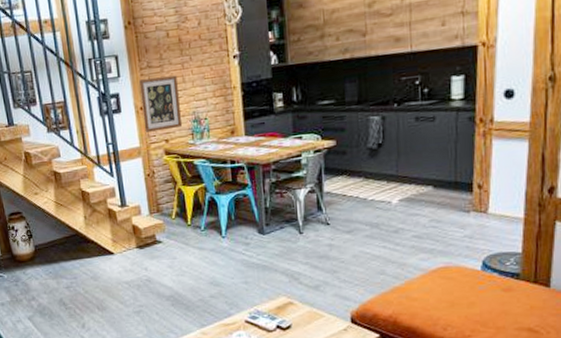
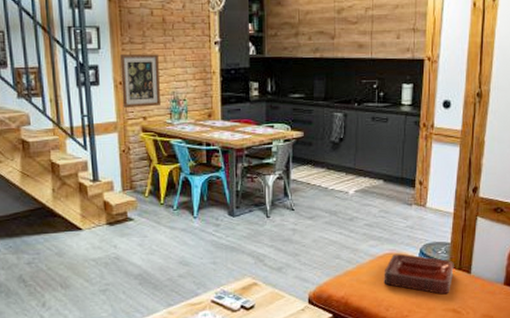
decorative tray: none [438,266,528,312] -> present [384,253,454,295]

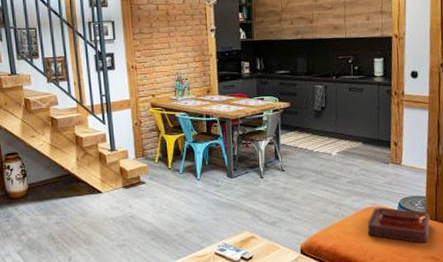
wall art: present [120,54,160,108] -> none [132,41,166,88]

